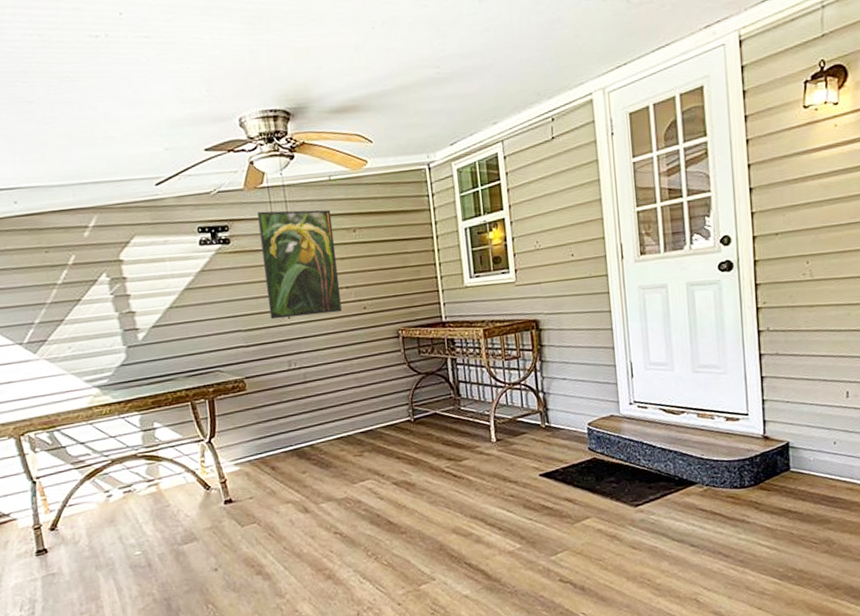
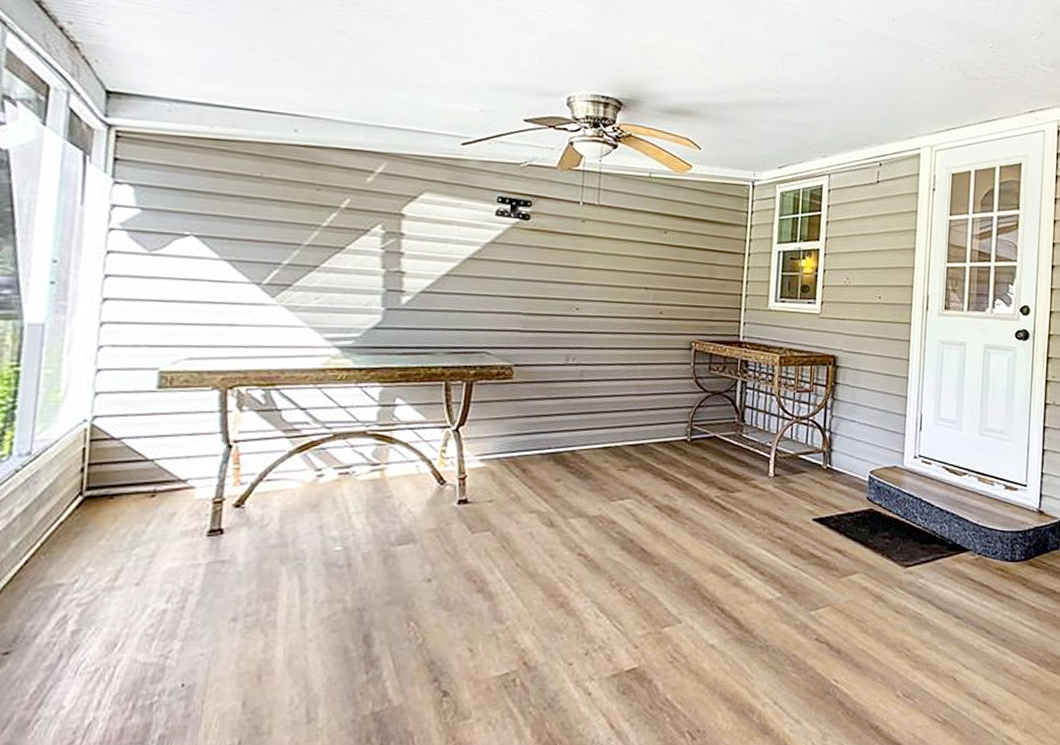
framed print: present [257,209,342,320] -> none [556,193,645,312]

